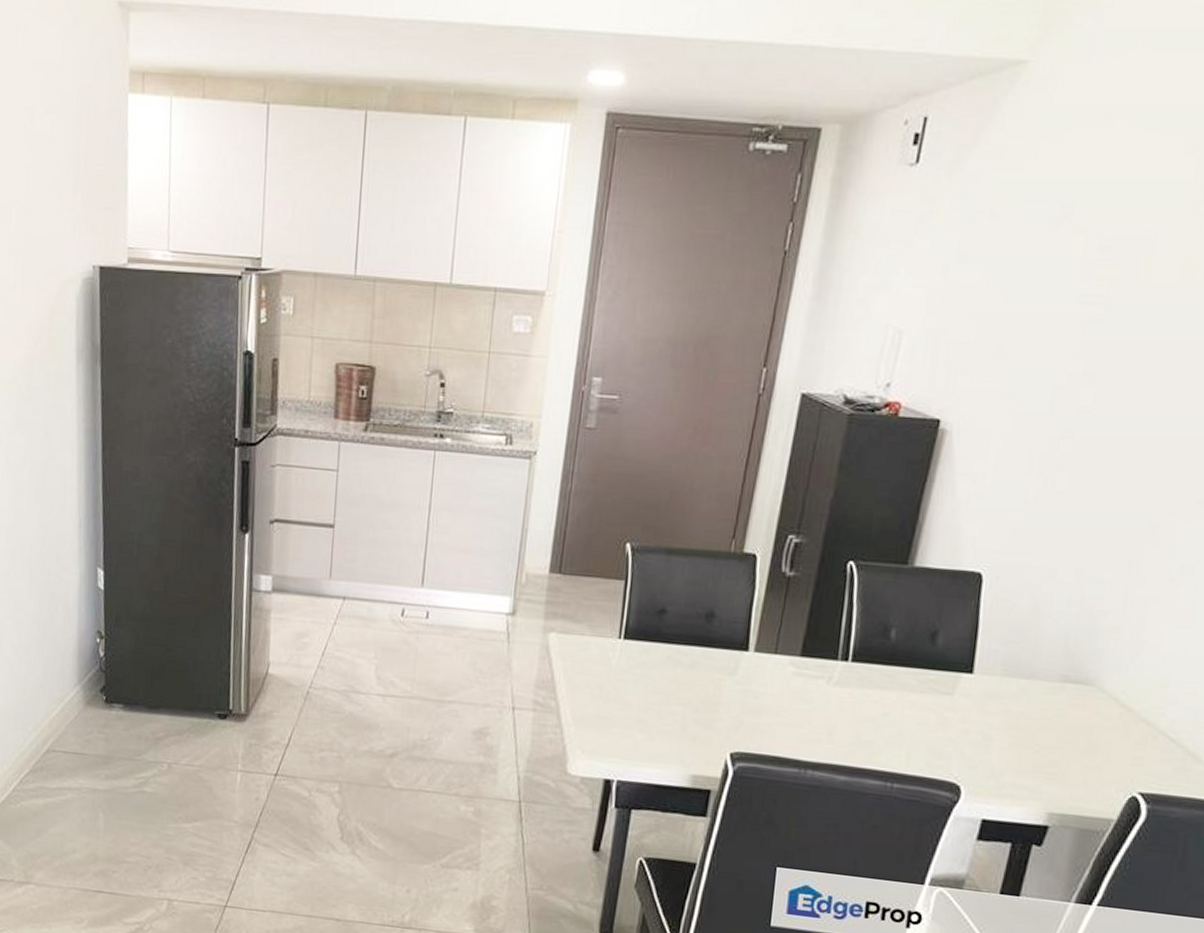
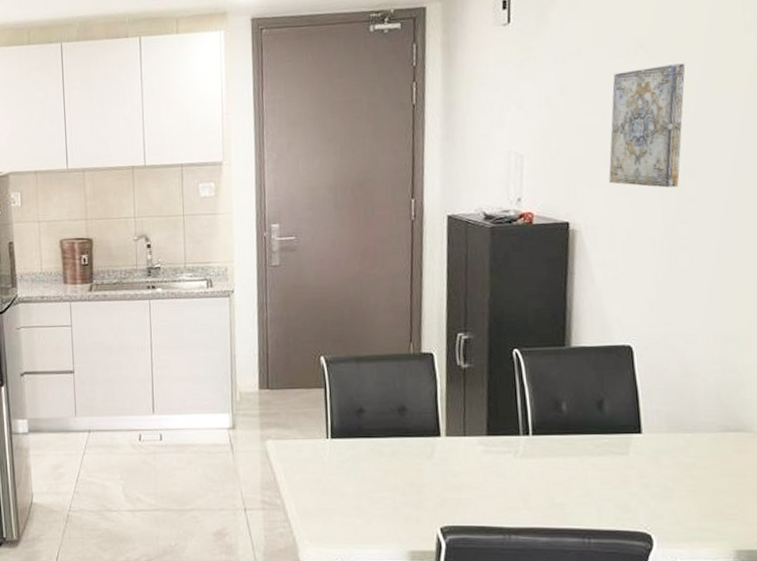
wall art: none [996,242,1113,393] -> present [609,63,686,188]

